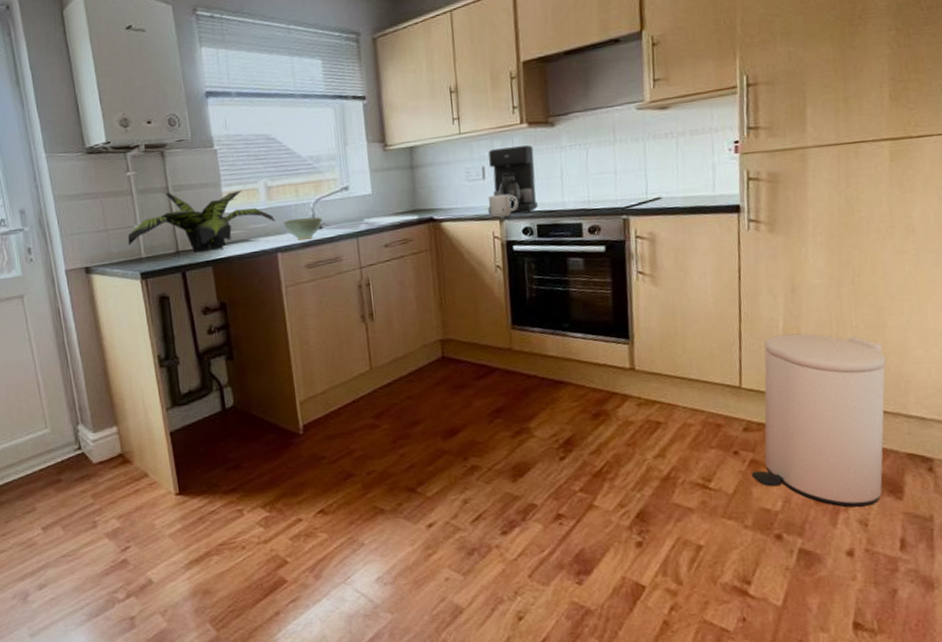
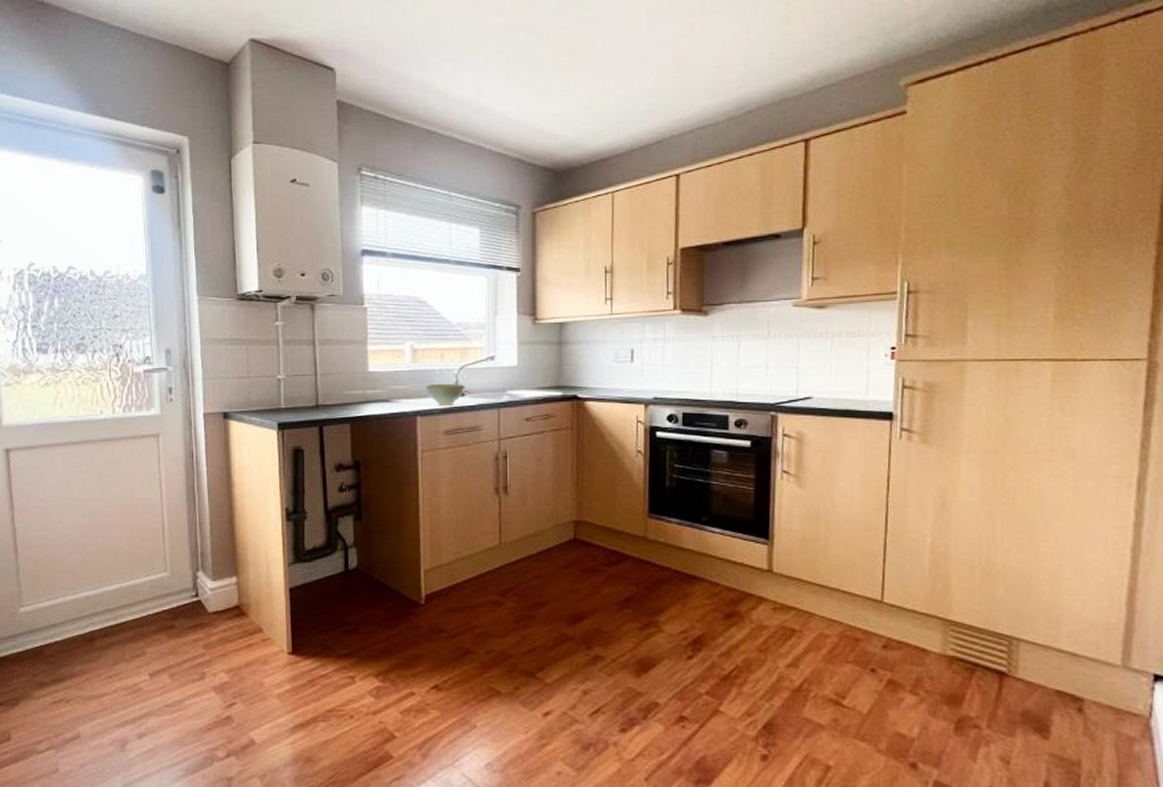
plant: present [128,190,275,253] -> none [269,346,418,408]
coffee maker: present [487,145,538,215] -> none [633,332,685,400]
mug: present [488,194,518,218] -> none [634,379,665,402]
pedal bin: present [751,333,886,507] -> none [888,551,1038,742]

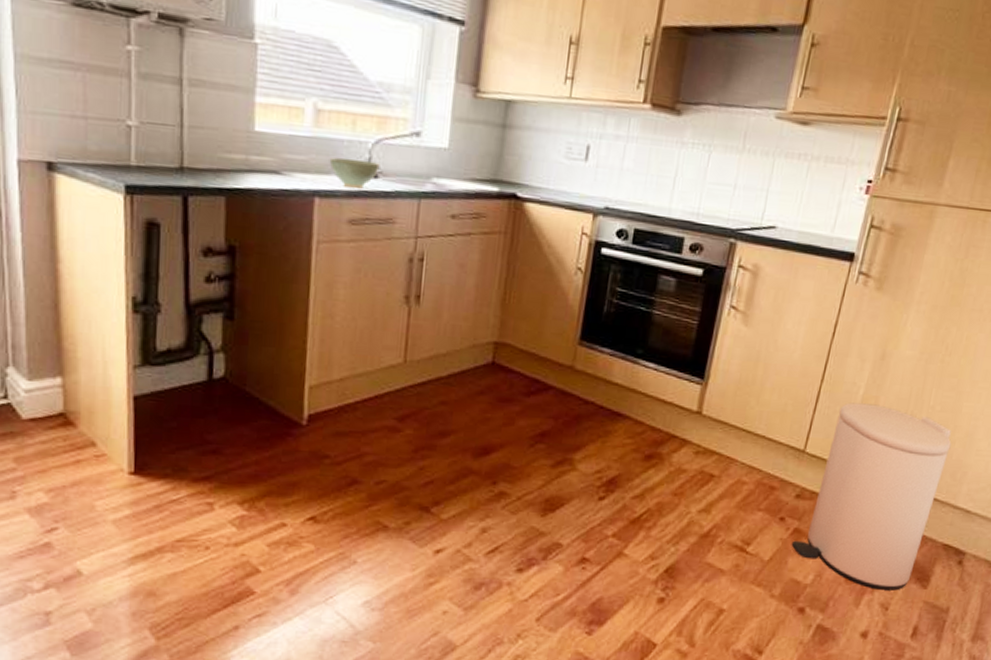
pedal bin: none [888,551,1038,742] -> present [791,402,952,591]

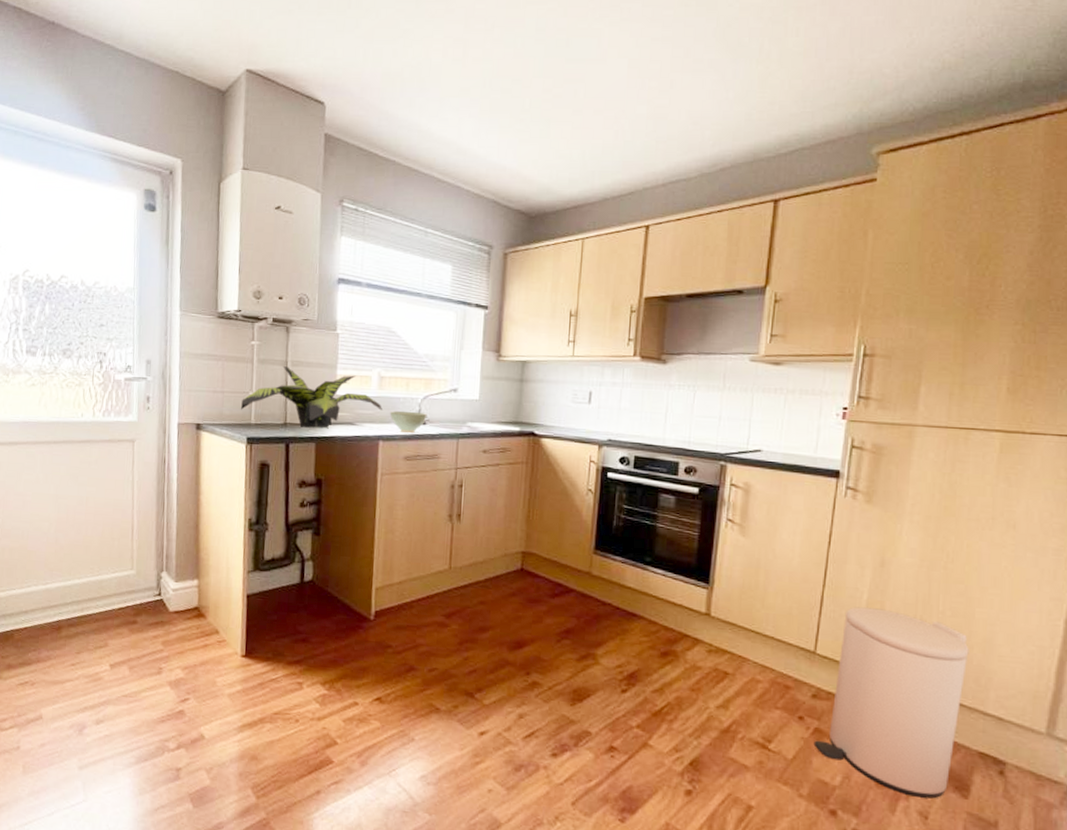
plant: none [115,86,319,177] -> present [241,366,382,428]

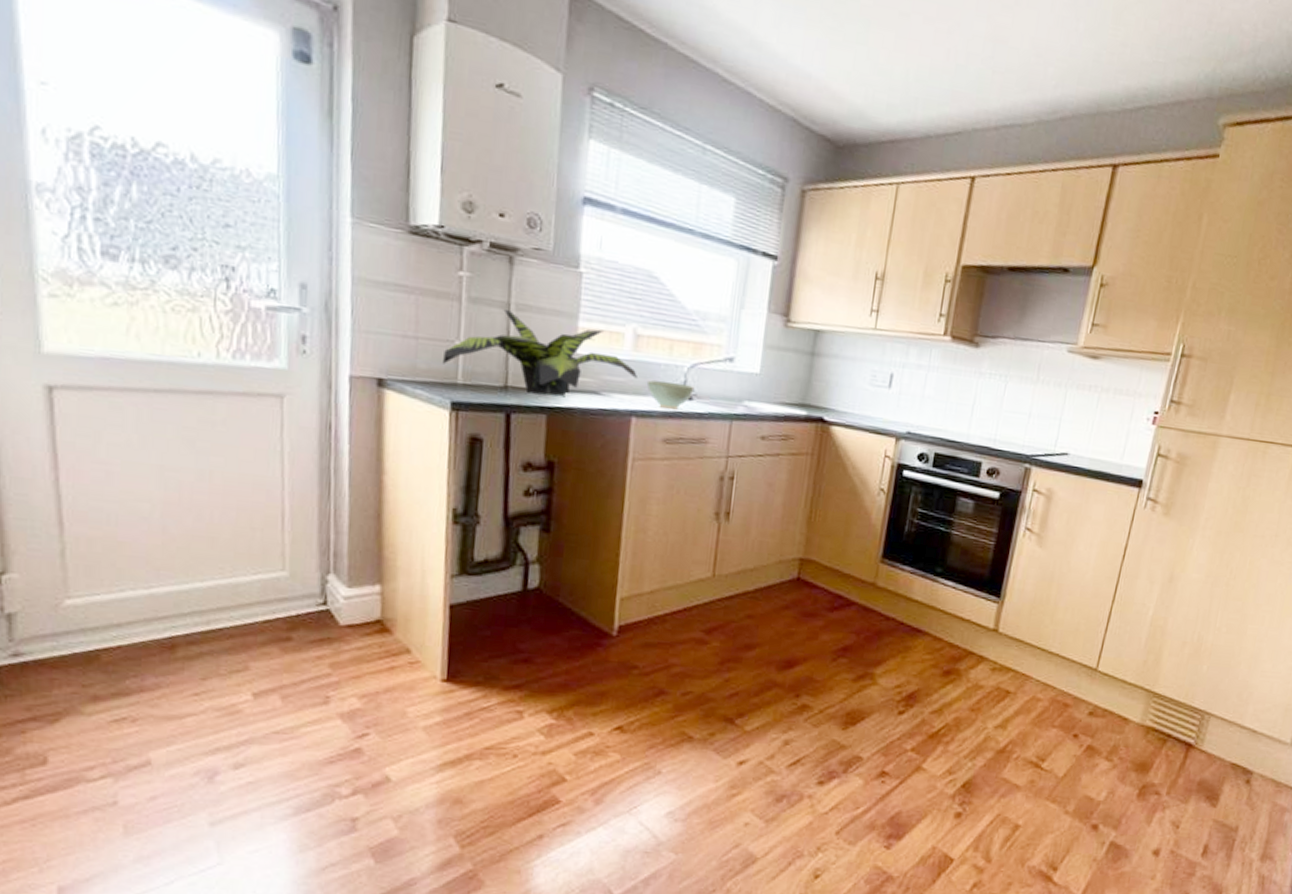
pedal bin: present [813,607,969,799] -> none [1084,623,1238,809]

